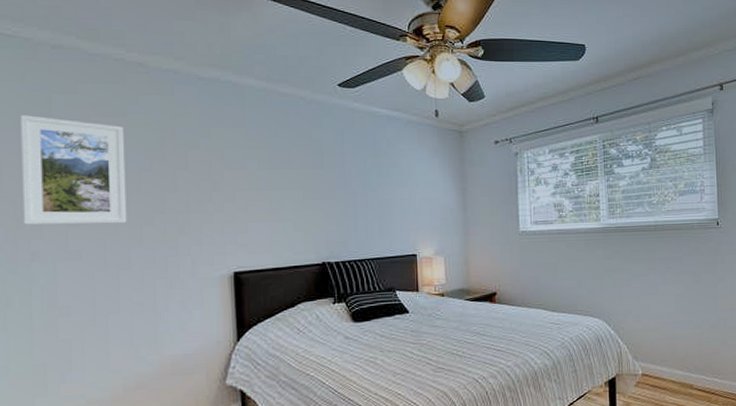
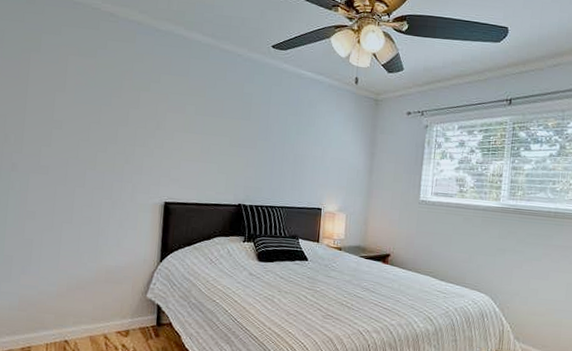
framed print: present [20,115,127,225] -> none [9,49,93,148]

